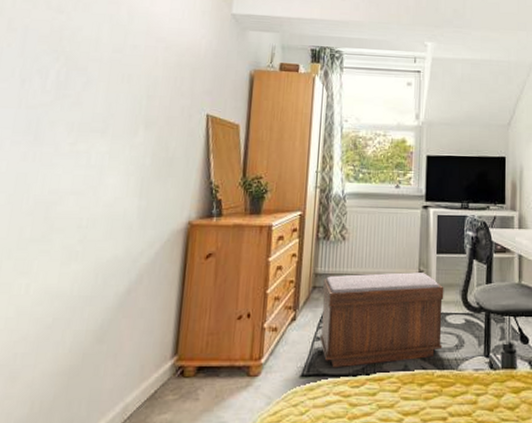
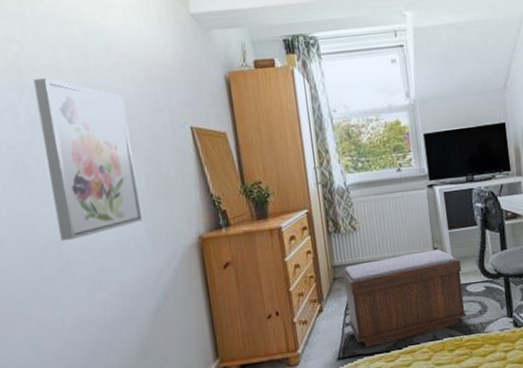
wall art: none [50,48,151,206] -> present [34,78,143,241]

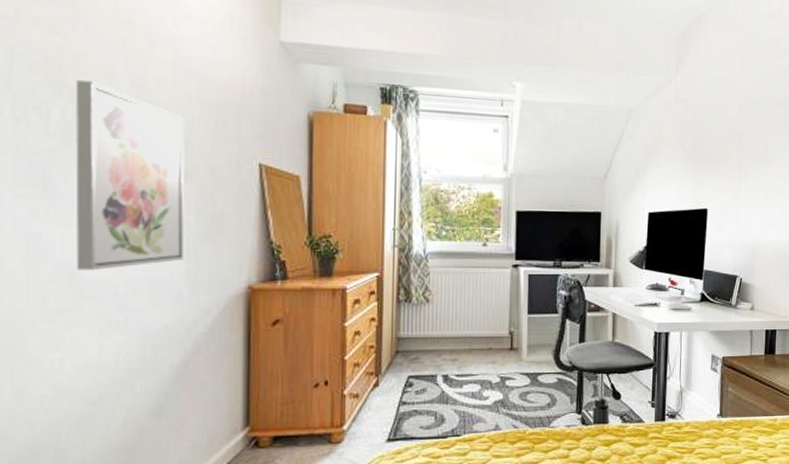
bench: present [342,249,467,348] -> none [406,334,536,431]

